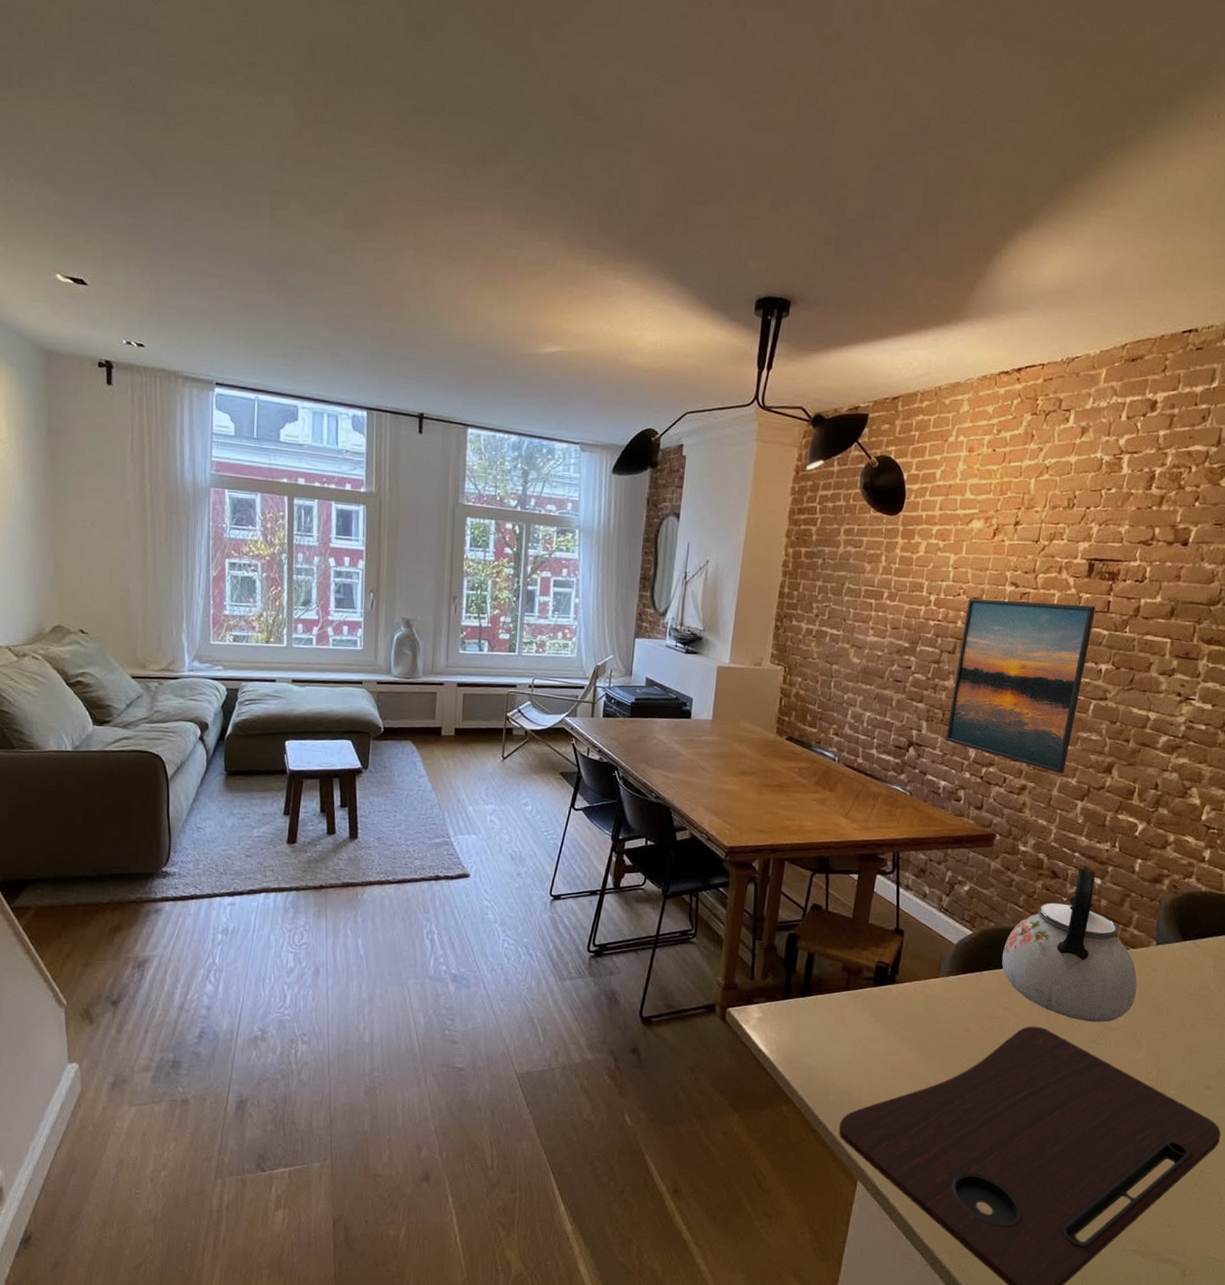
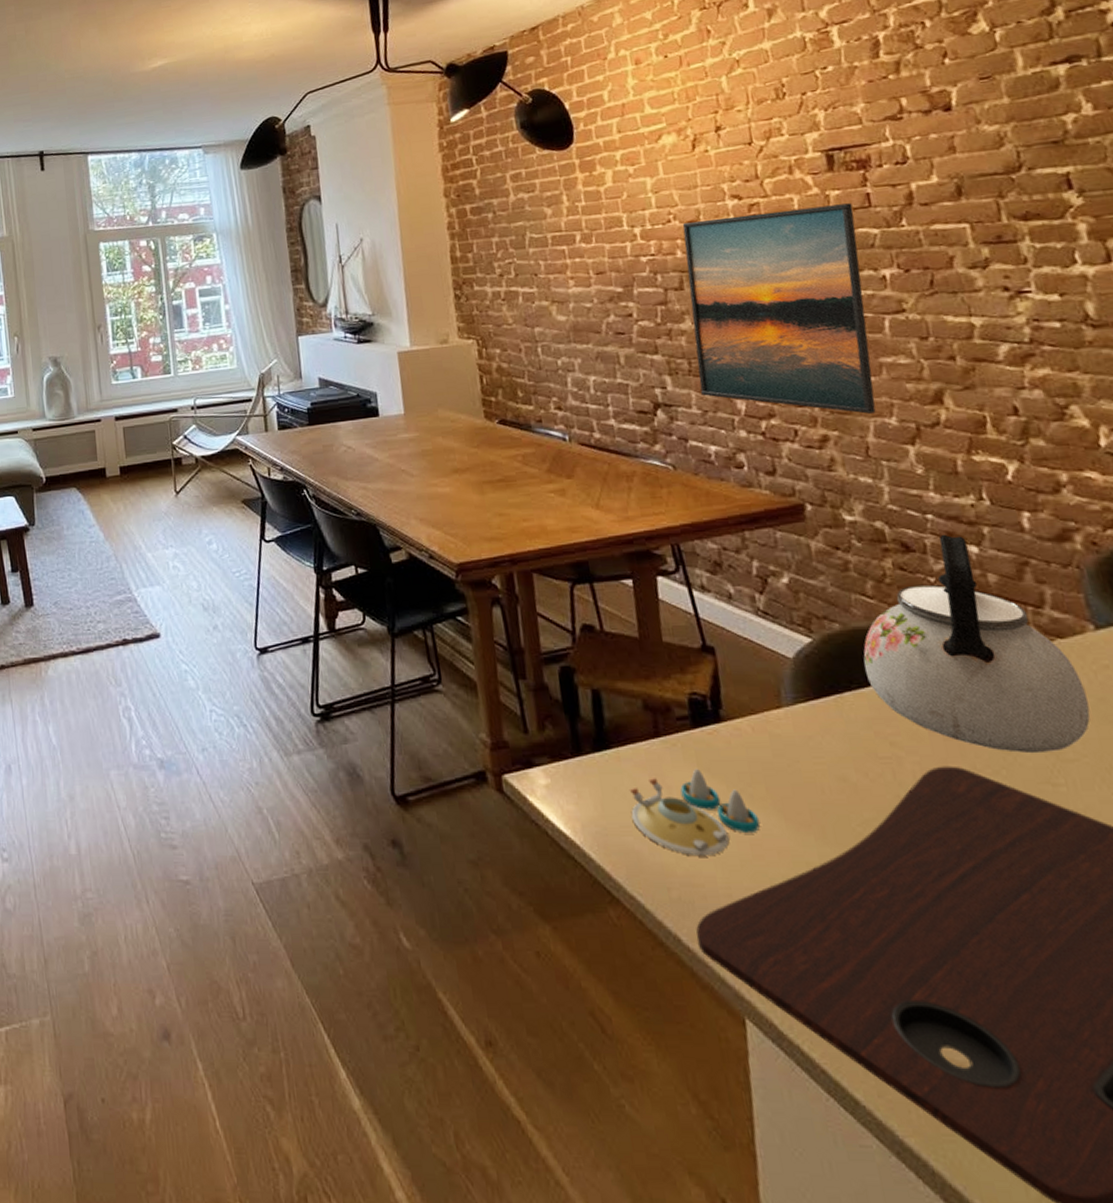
salt and pepper shaker set: none [814,1014,903,1074] -> present [629,768,761,855]

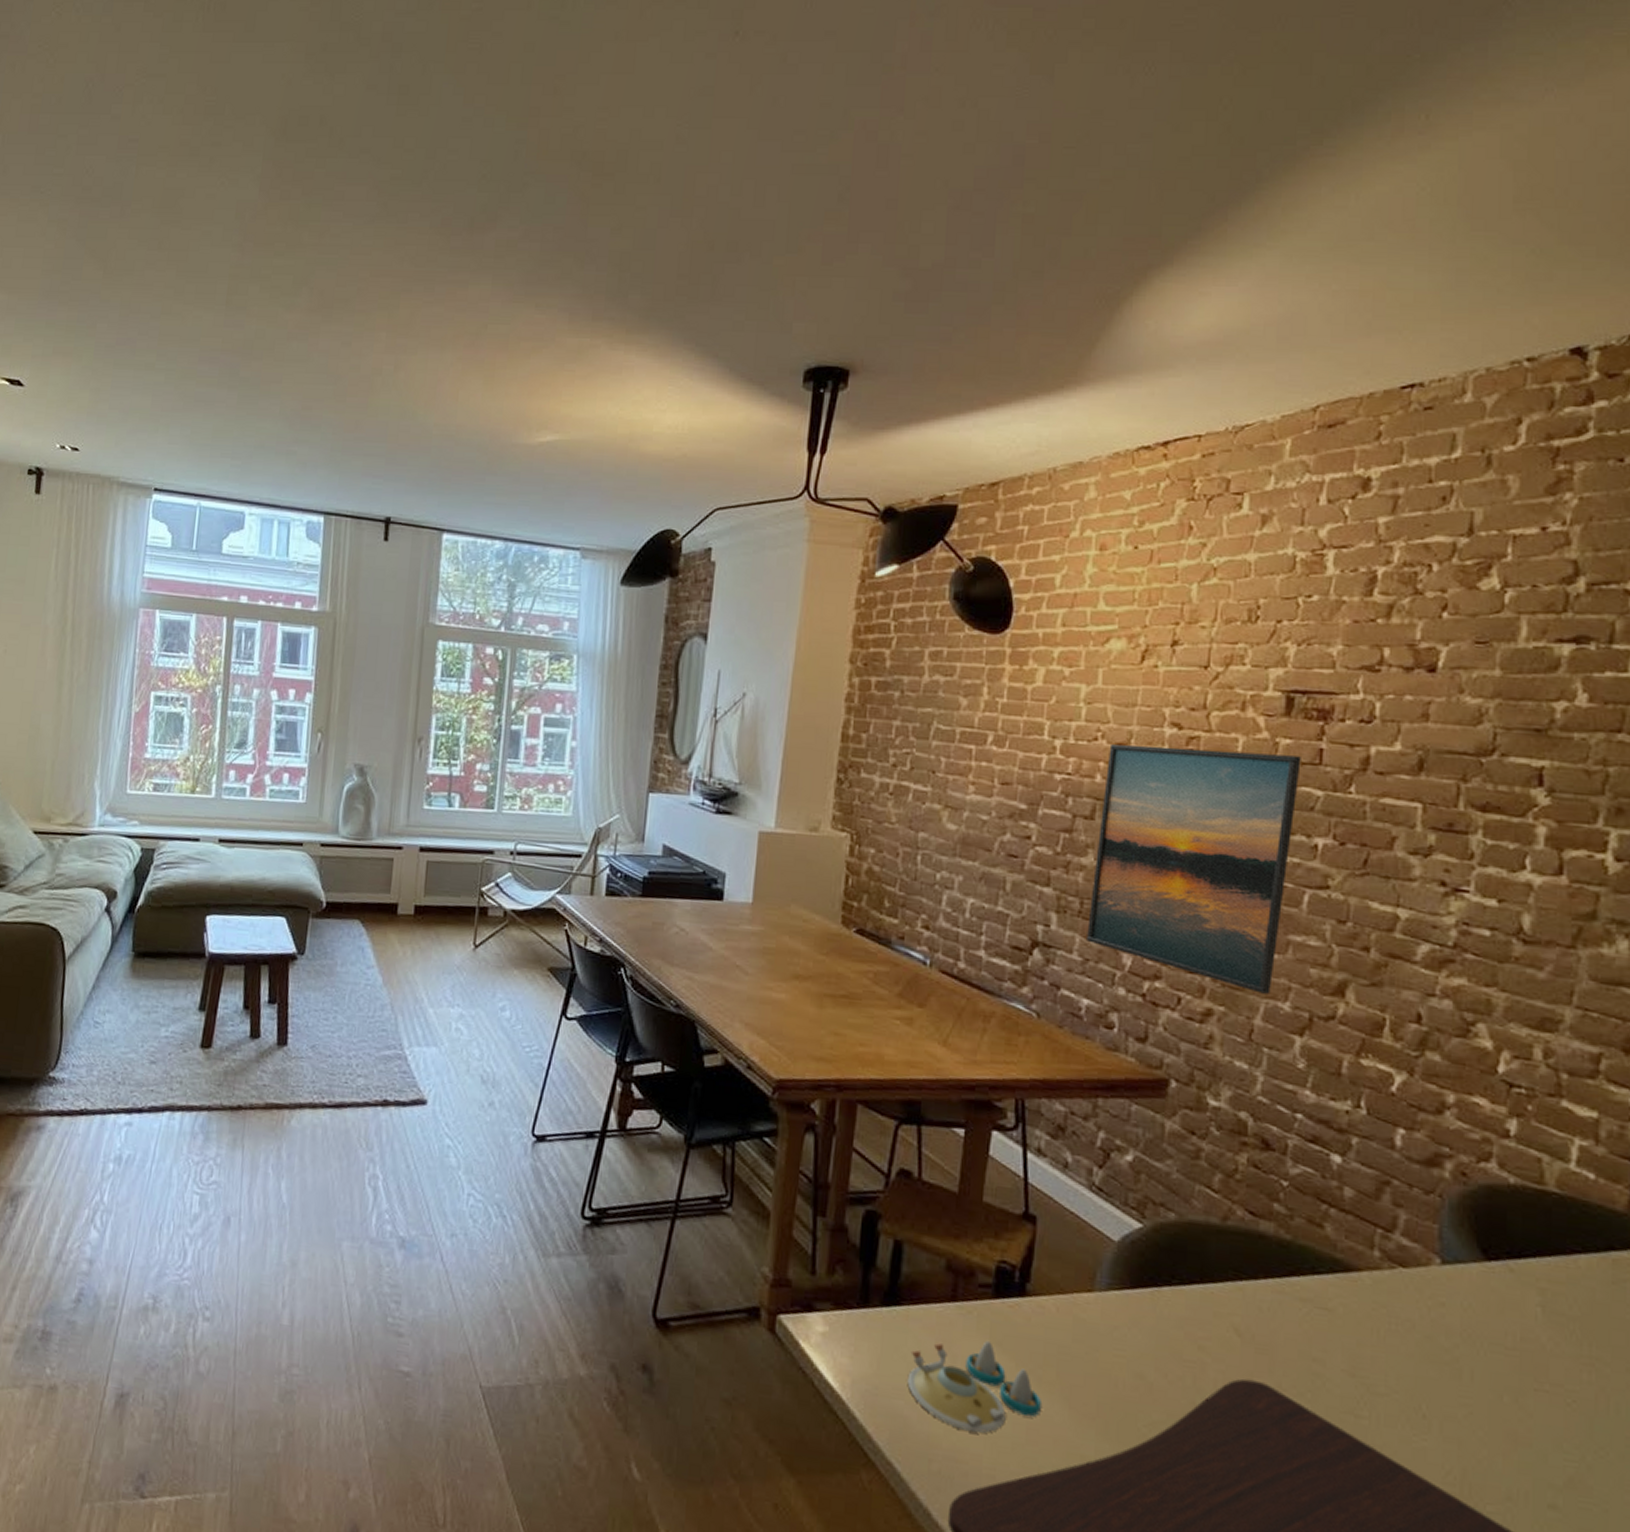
kettle: present [863,534,1090,754] -> none [1191,1137,1414,1383]

